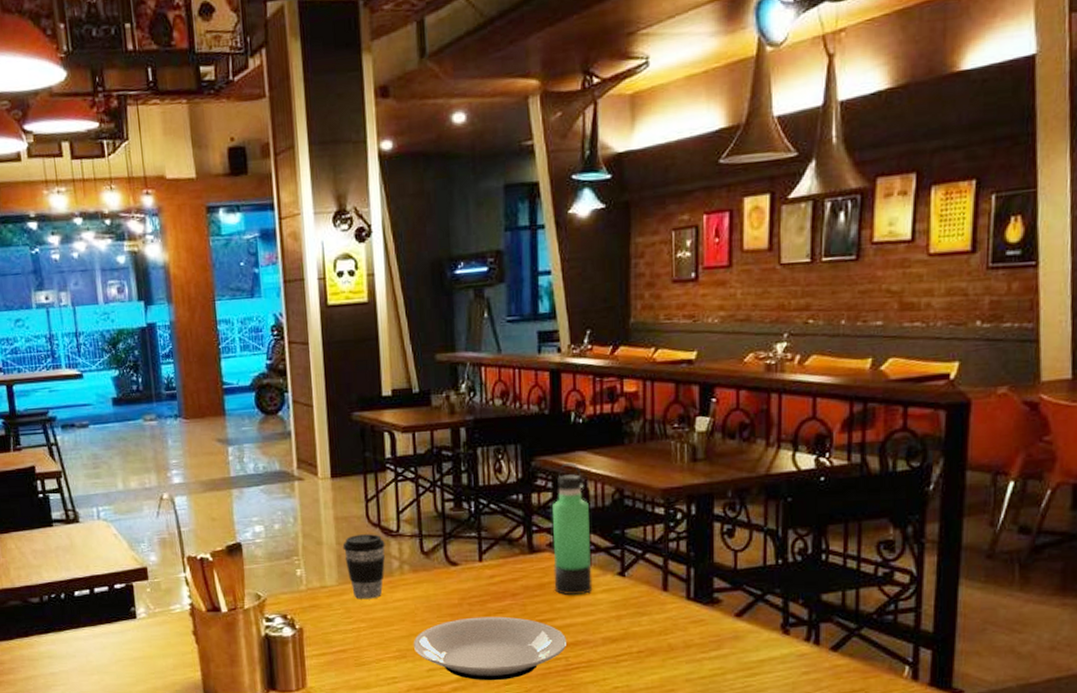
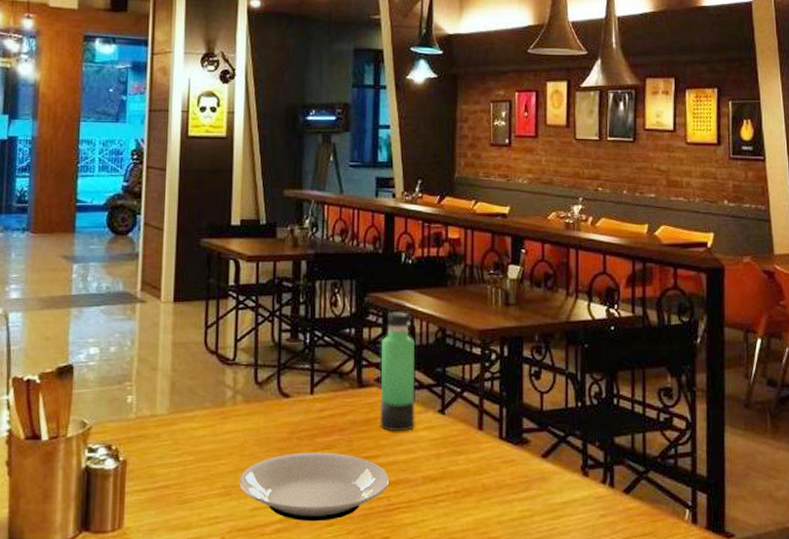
coffee cup: present [342,534,385,600] -> none [177,361,220,430]

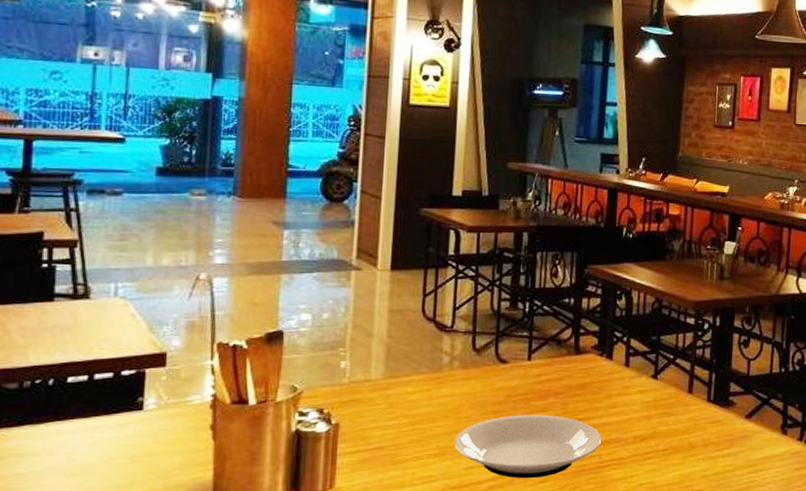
thermos bottle: present [380,300,415,432] -> none [595,272,632,396]

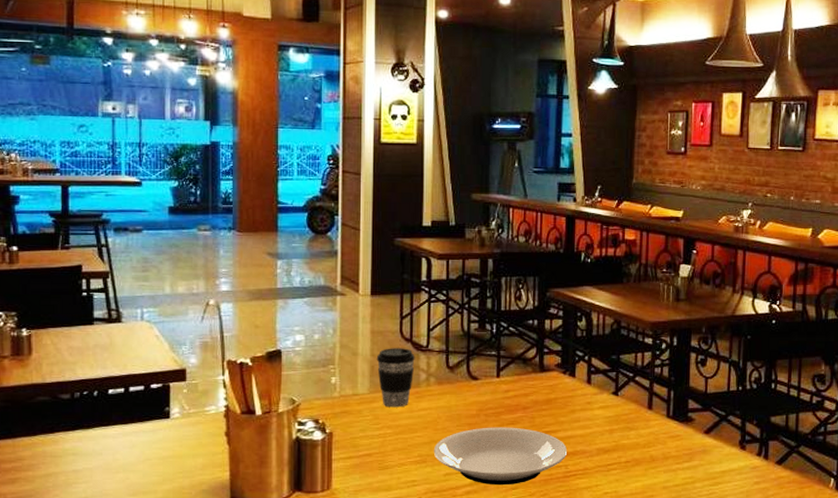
coffee cup: none [393,328,438,395] -> present [376,348,415,408]

